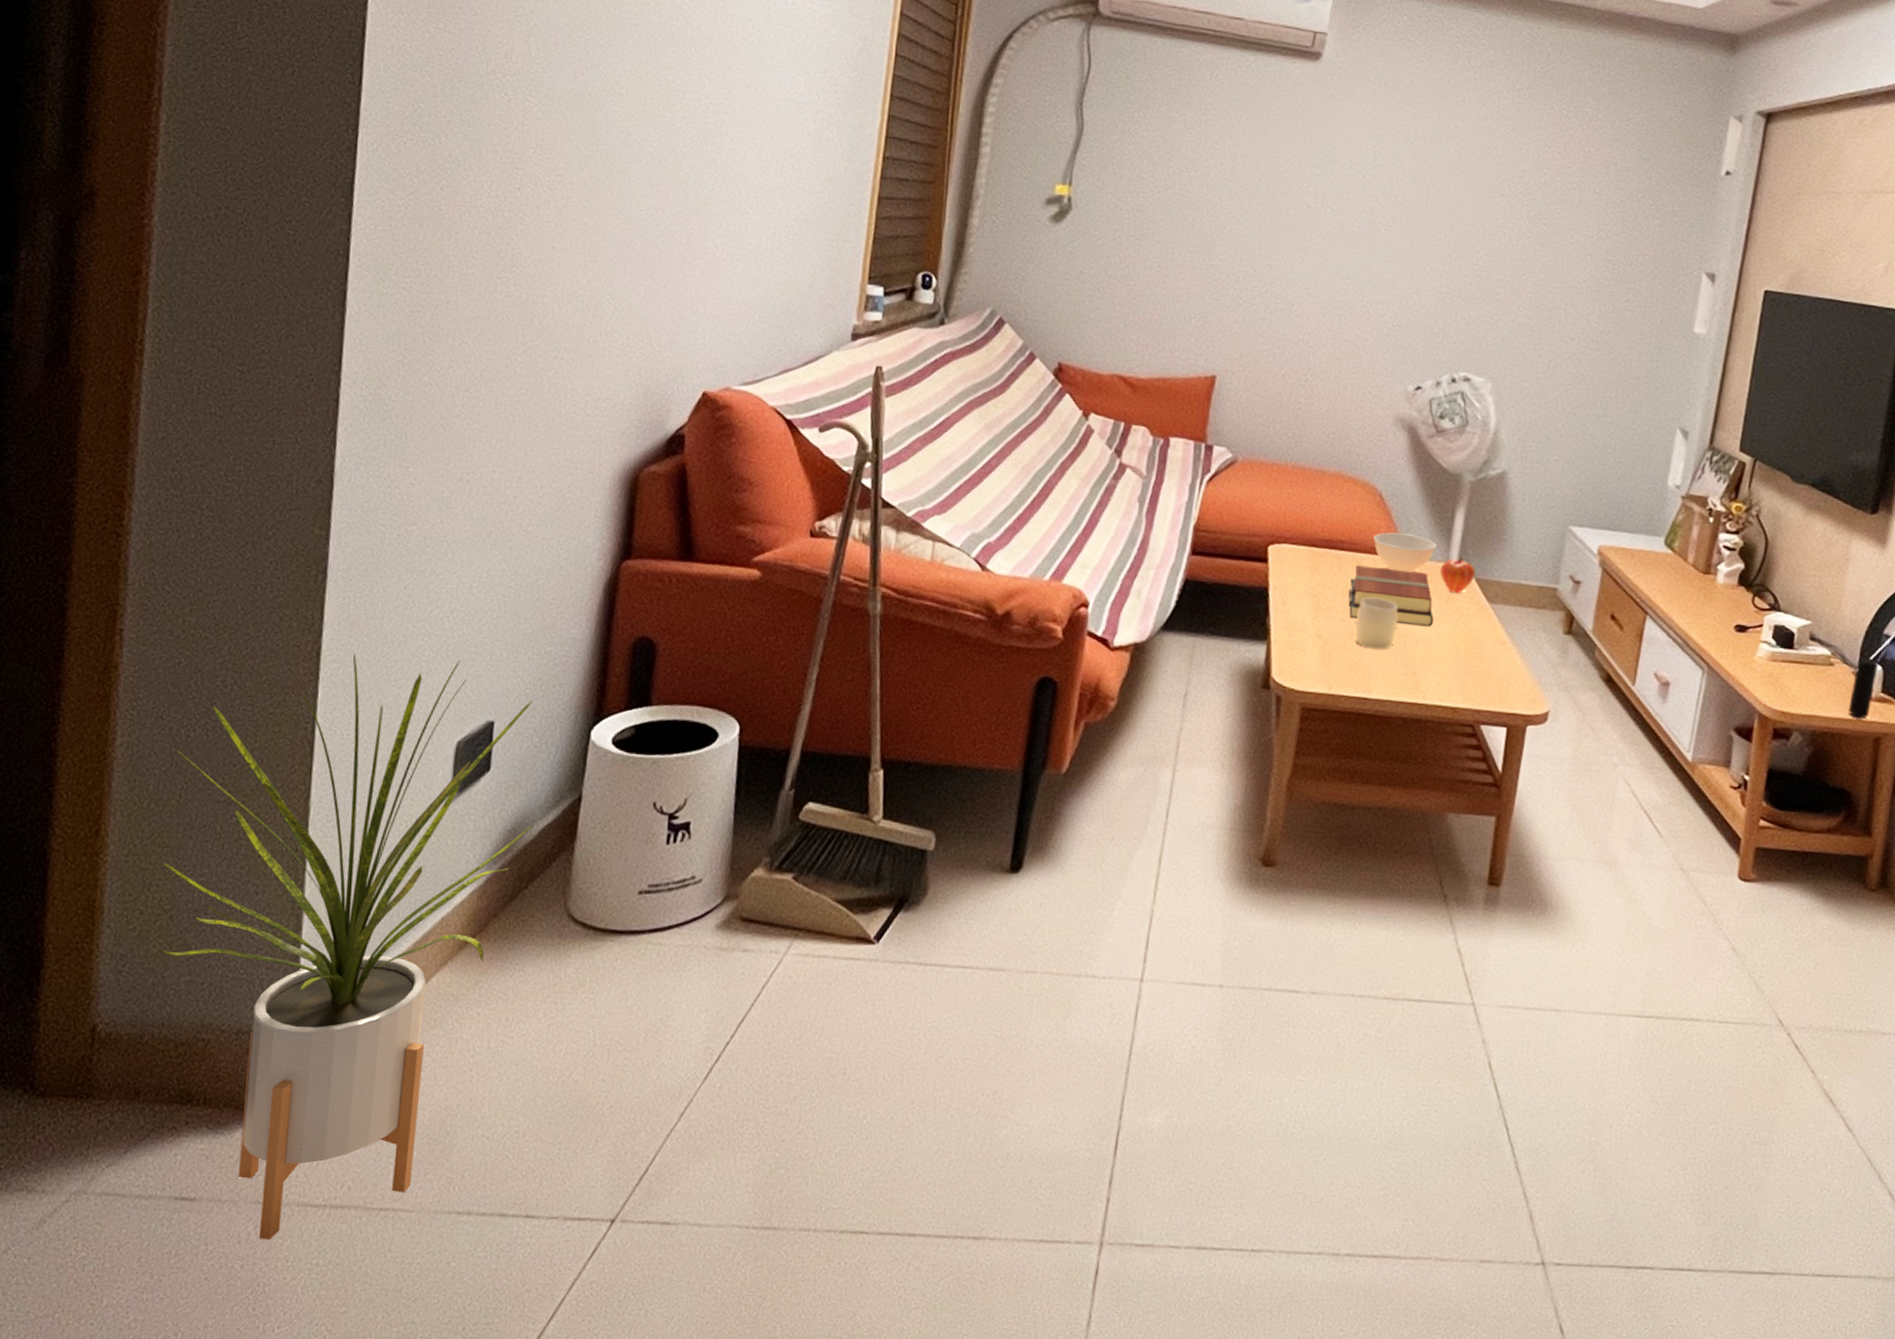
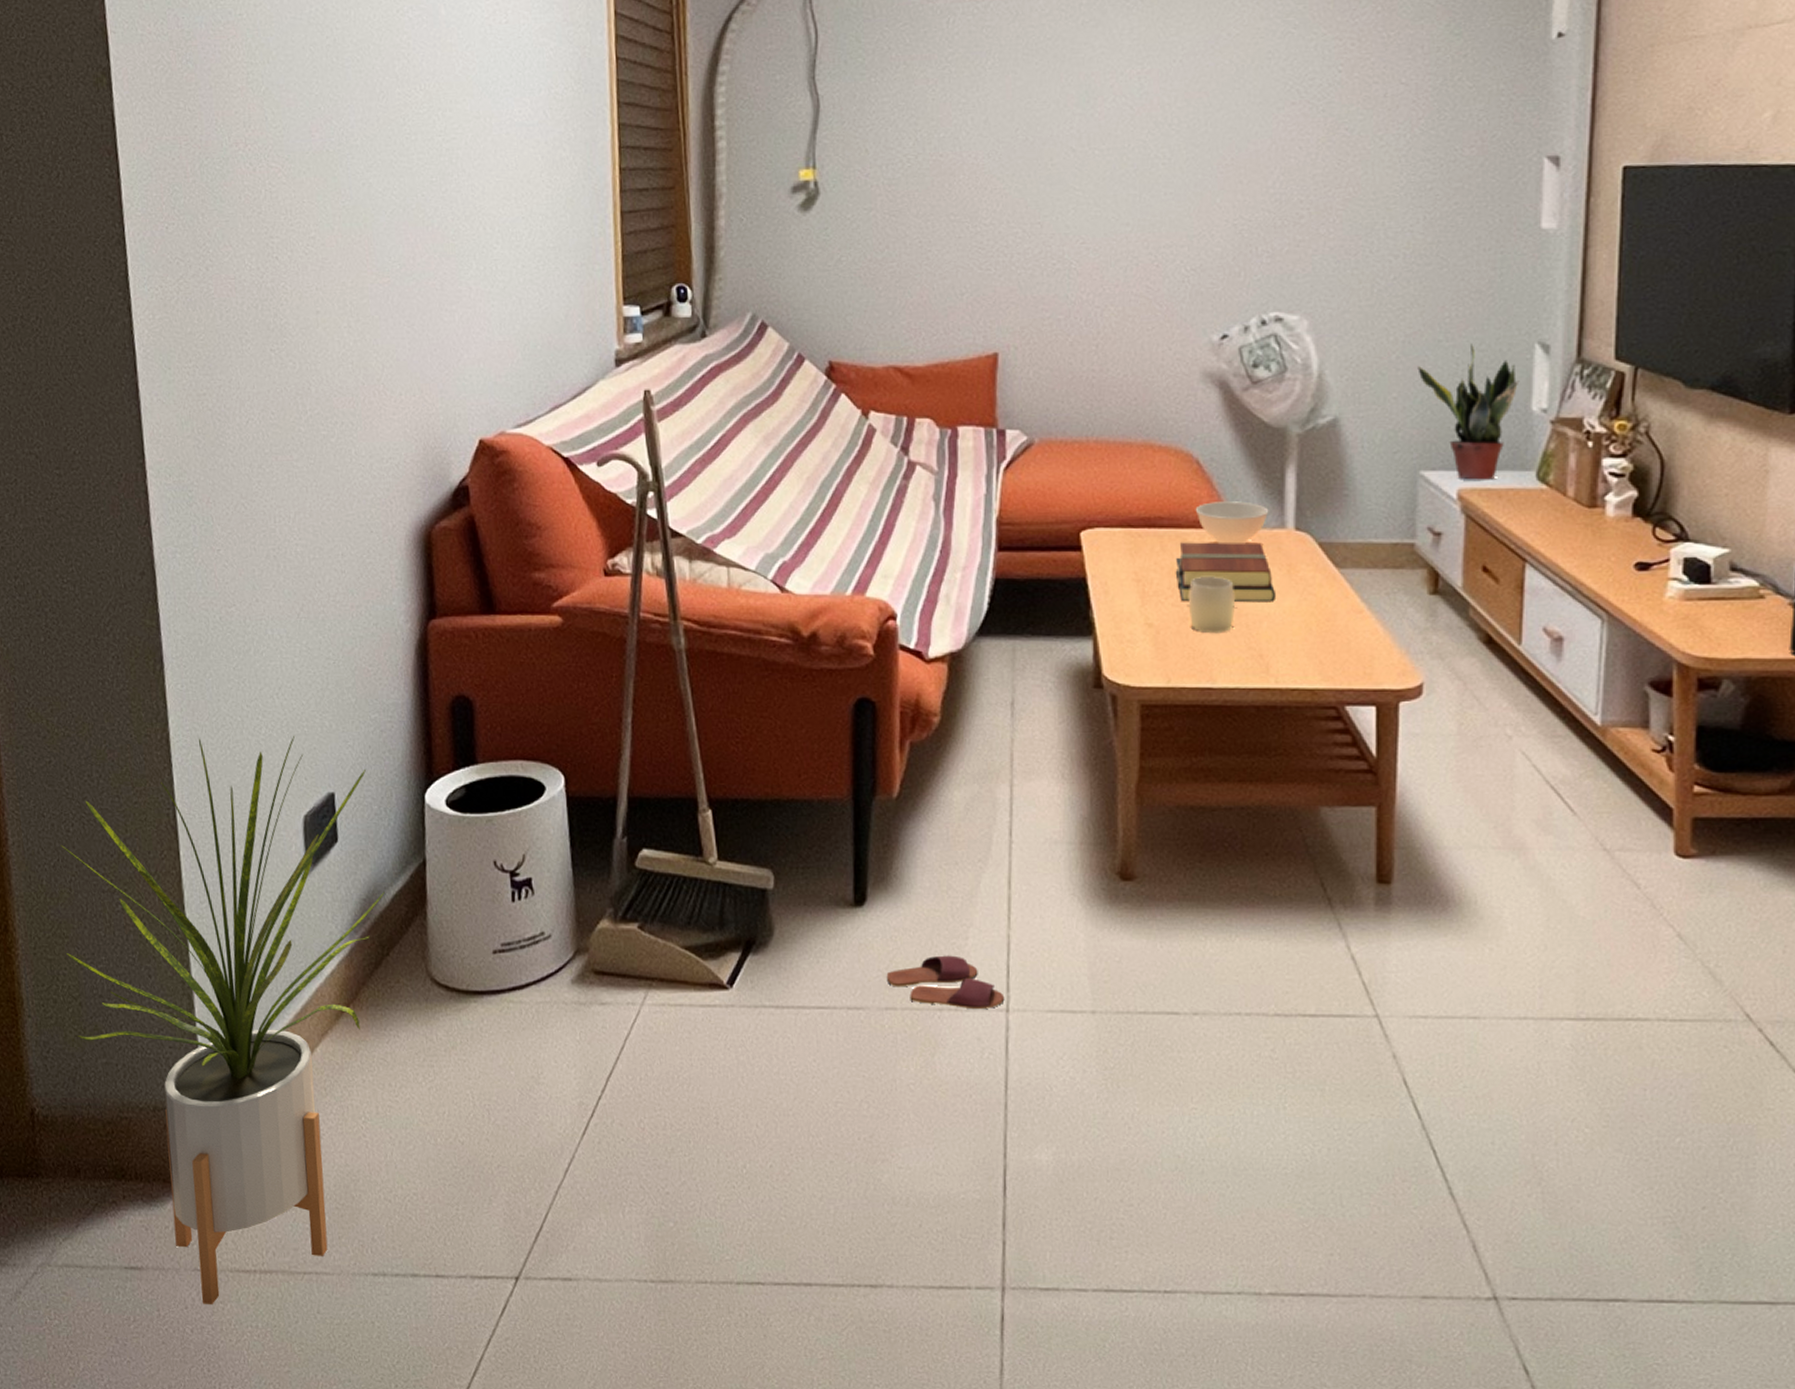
slippers: none [1031,924,1141,977] -> present [886,955,1005,1009]
fruit: present [1439,556,1476,593] -> none [1276,519,1317,561]
potted plant: none [1578,422,1661,541] -> present [1417,344,1520,480]

